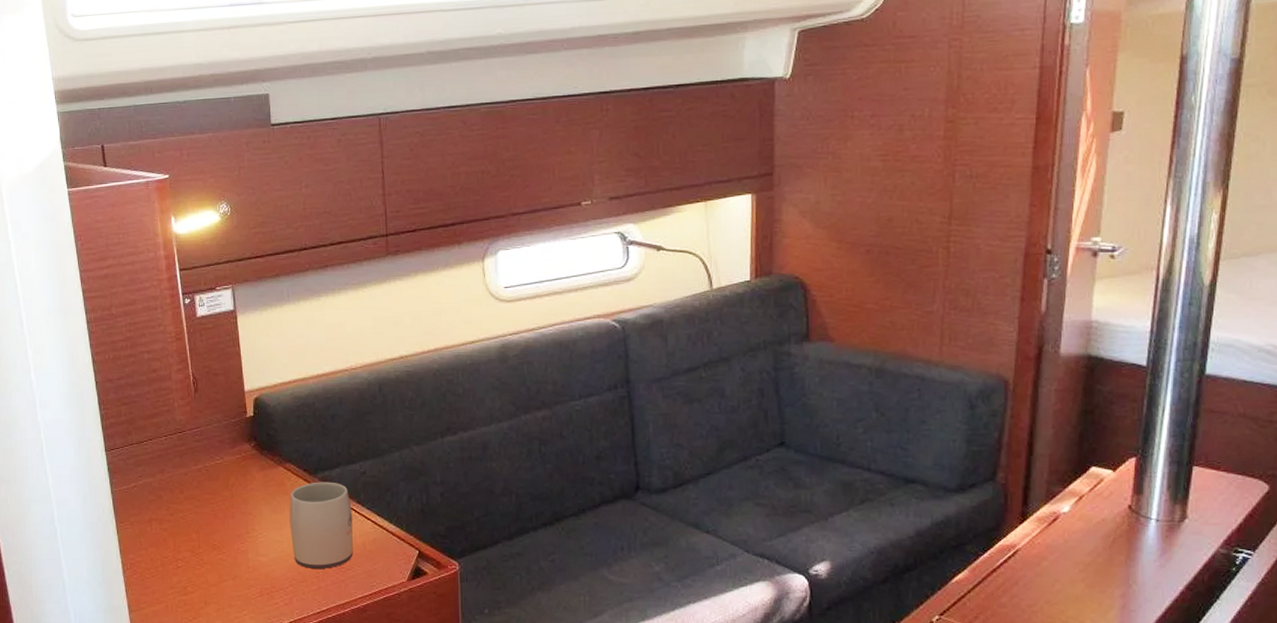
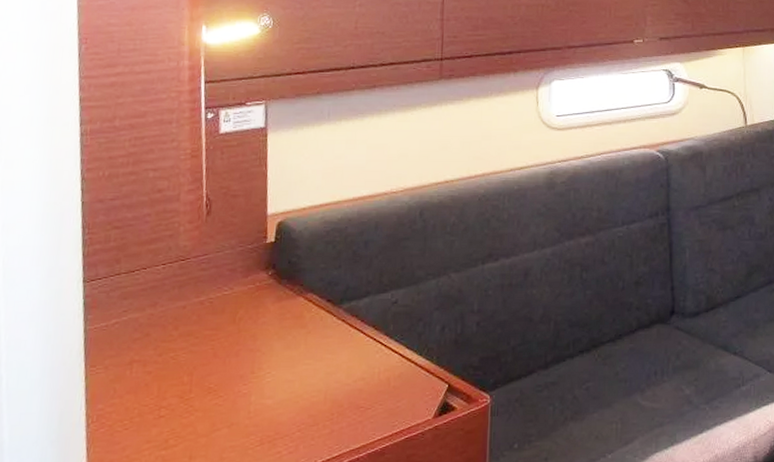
mug: present [289,482,353,569] -> none [304,312,378,410]

